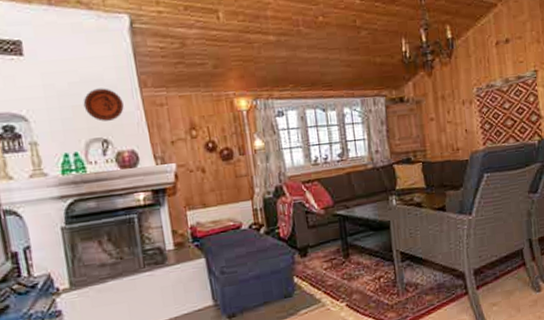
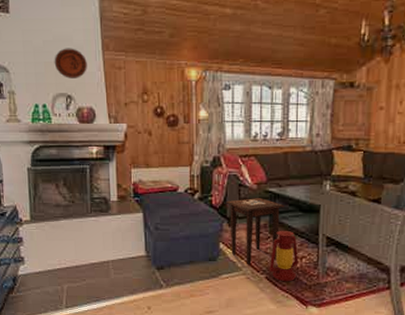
side table: none [295,222,356,296] -> present [226,198,285,265]
lantern: none [348,252,378,307] -> present [269,230,299,282]

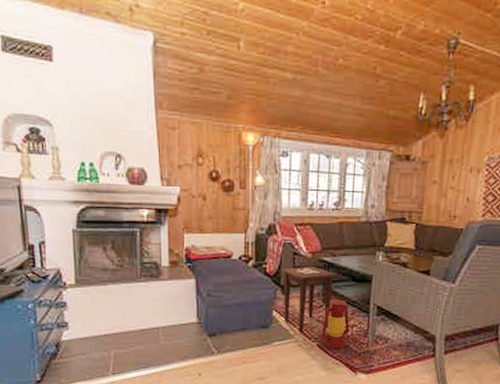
decorative plate: present [54,48,87,78] -> none [102,103,139,137]

